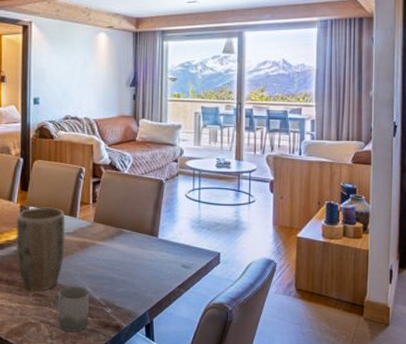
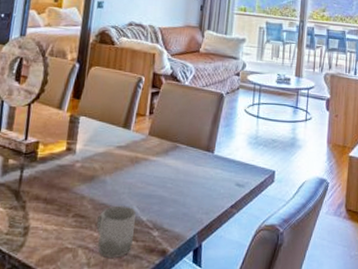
plant pot: present [16,207,65,291] -> none [59,117,119,211]

